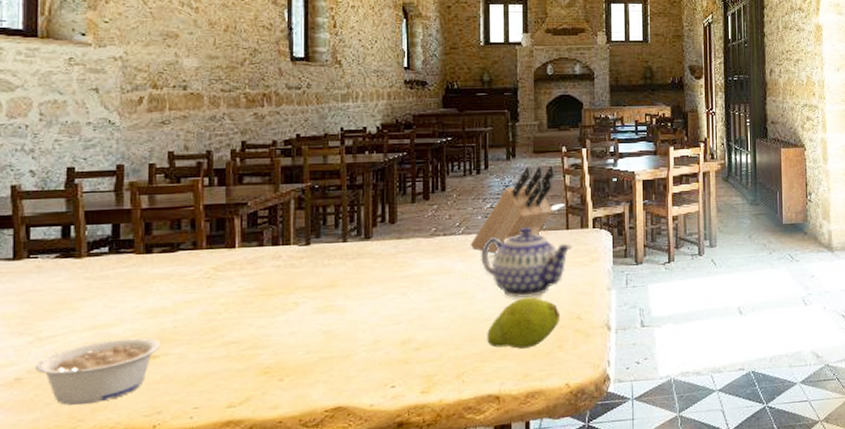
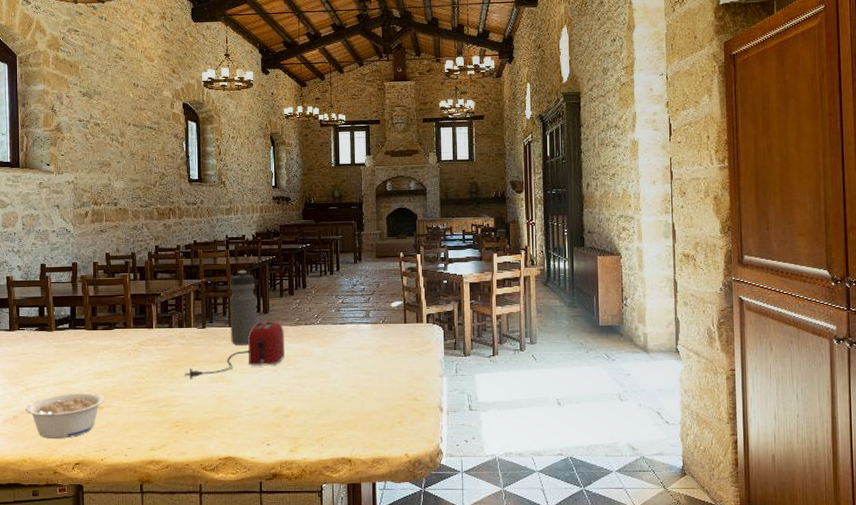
toaster: none [279,233,418,313] -> present [184,321,286,381]
water bottle: none [343,170,381,265] -> present [229,270,258,345]
knife block: present [470,165,556,254] -> none [326,268,395,341]
teapot: present [481,227,573,298] -> none [335,320,410,379]
fruit: present [487,297,561,349] -> none [340,379,400,422]

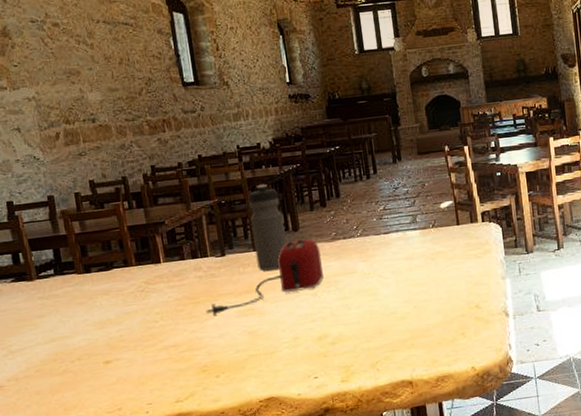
legume: present [25,392,105,440] -> none [12,346,112,407]

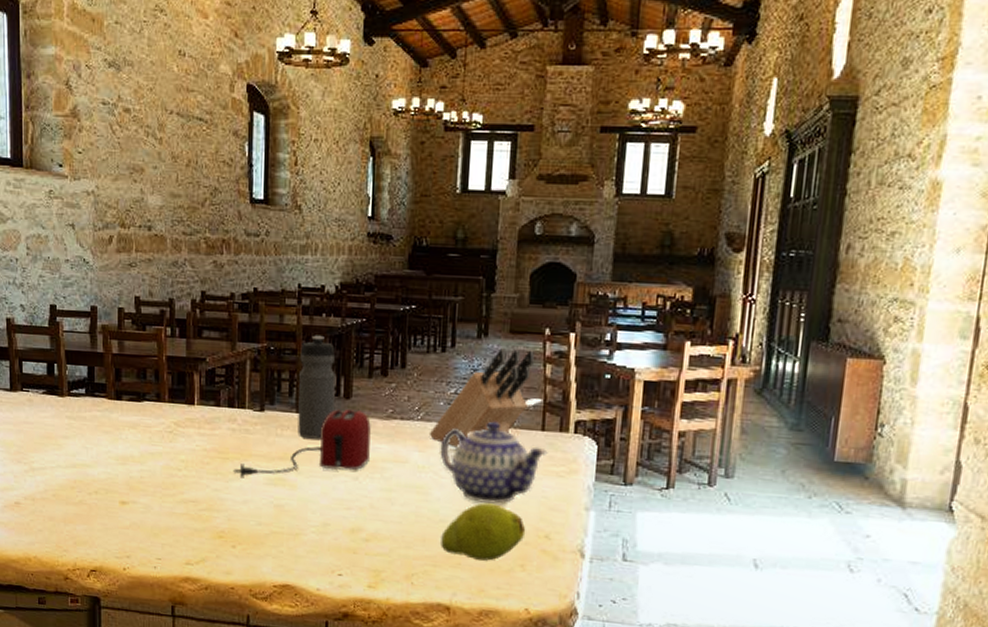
knife block: none [368,164,442,252] -> present [429,348,536,448]
teapot: none [380,225,465,292] -> present [440,421,548,505]
fruit: none [394,290,461,338] -> present [441,502,526,561]

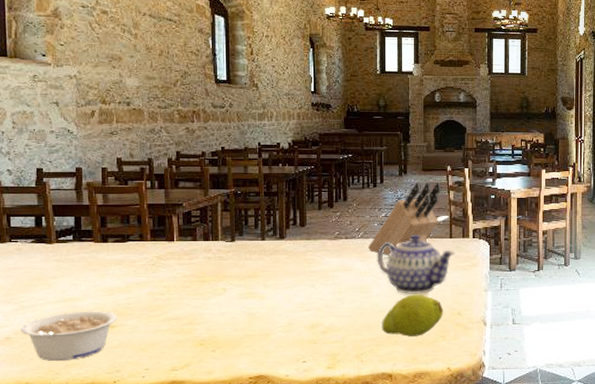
legume: none [29,479,129,537] -> present [20,310,117,362]
toaster: present [233,409,372,480] -> none [210,235,324,297]
water bottle: present [298,335,336,439] -> none [262,180,293,259]

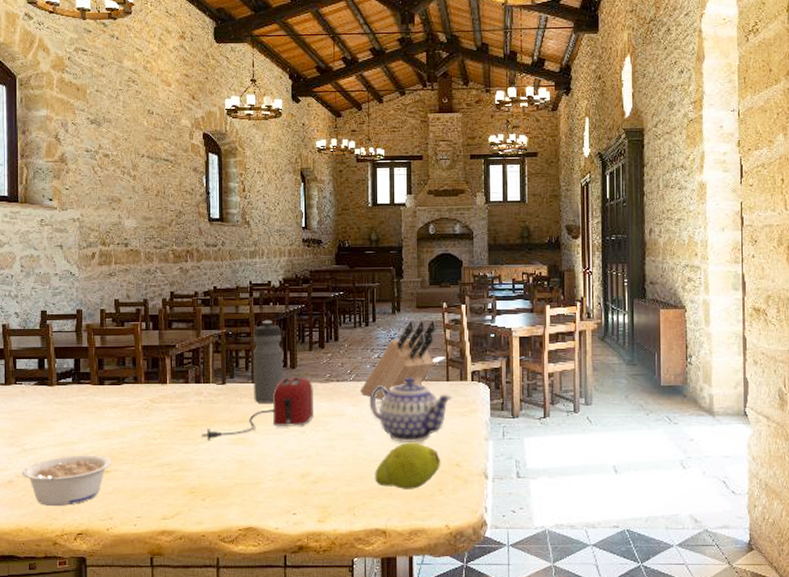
toaster: none [210,235,324,297] -> present [201,377,315,442]
water bottle: none [262,180,293,259] -> present [252,320,284,403]

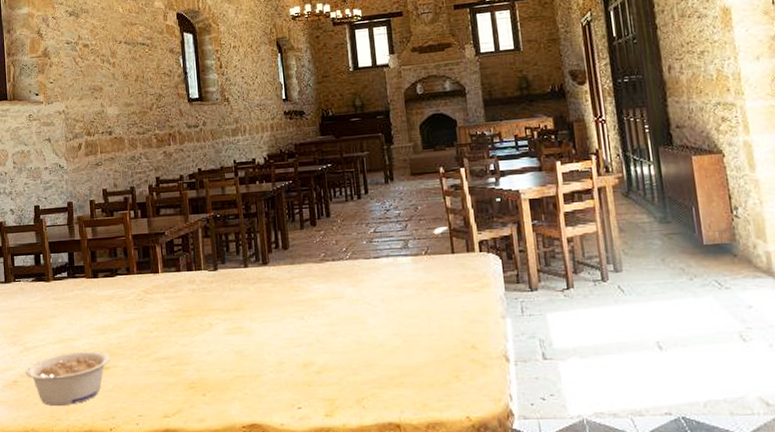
toaster: present [201,377,315,442] -> none [197,258,312,333]
water bottle: present [252,320,284,403] -> none [241,199,277,289]
knife block: present [359,320,437,400] -> none [357,187,436,279]
teapot: present [369,377,453,442] -> none [369,251,461,324]
fruit: present [375,442,441,489] -> none [382,323,455,377]

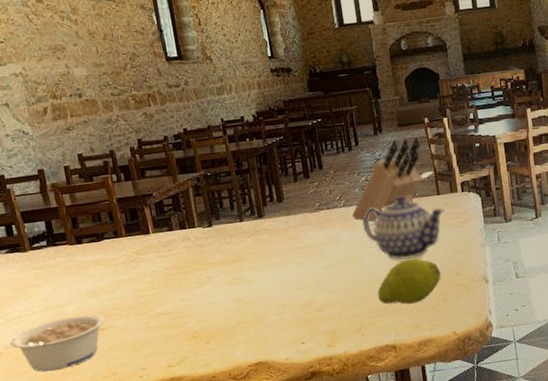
knife block: none [357,187,436,279] -> present [351,136,423,222]
teapot: none [369,251,461,324] -> present [362,195,446,260]
fruit: none [382,323,455,377] -> present [377,258,442,305]

